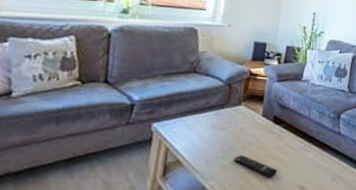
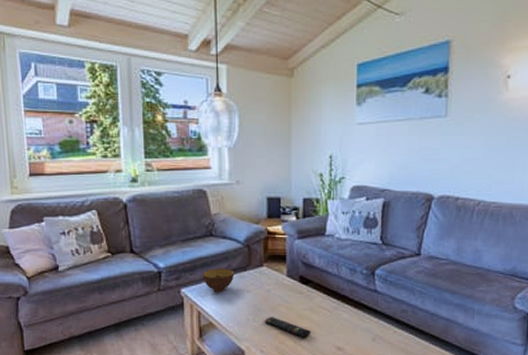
bowl: none [178,104,212,128] -> present [202,268,235,292]

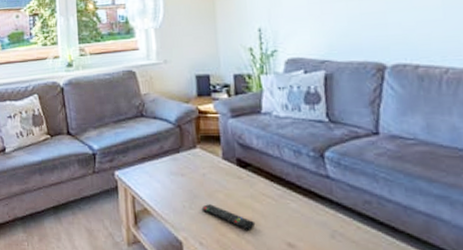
bowl: present [202,268,235,292] -> none [135,149,168,175]

